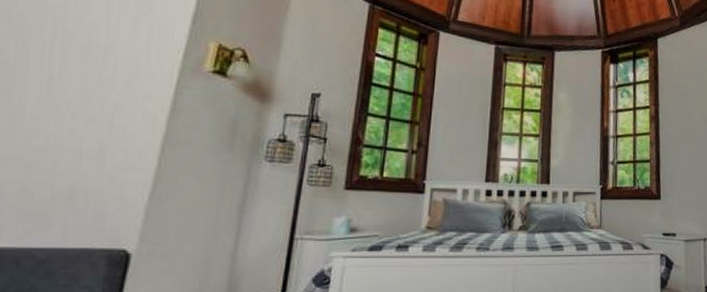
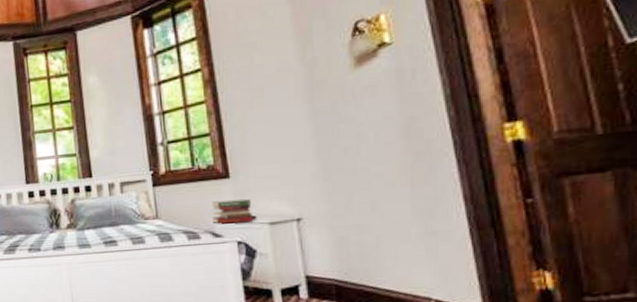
books: none [643,217,674,238] -> present [212,198,253,224]

